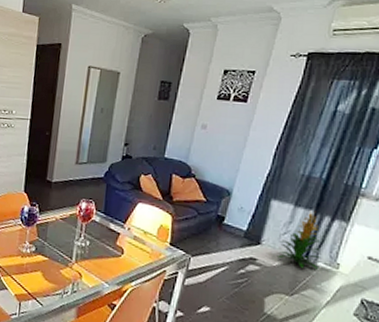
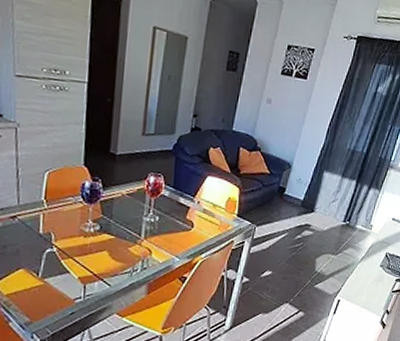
indoor plant: present [278,210,321,270] -> none [327,180,360,231]

